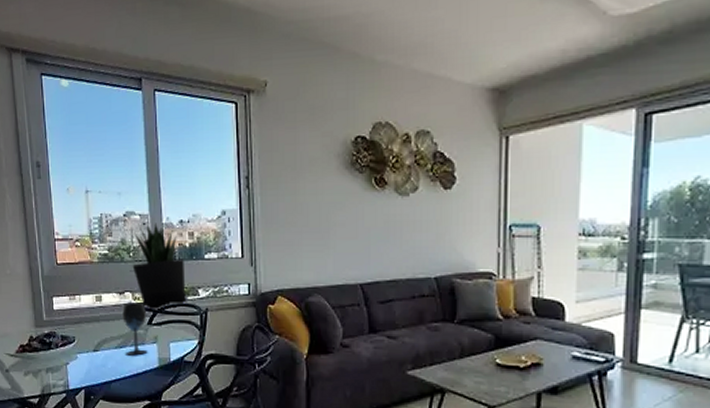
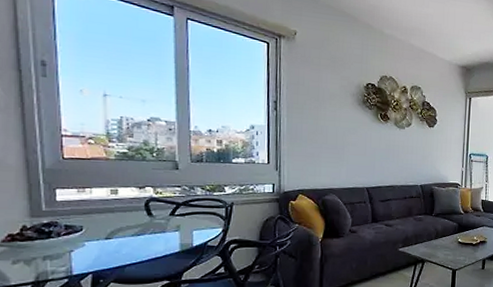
wine glass: present [122,302,148,356] -> none [142,196,169,243]
planter: present [132,223,187,312] -> none [155,128,213,204]

